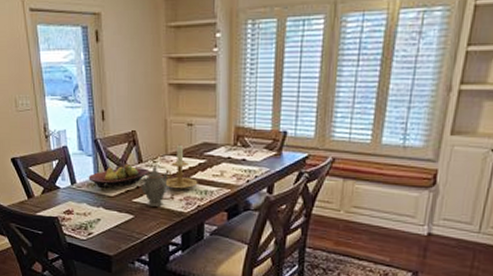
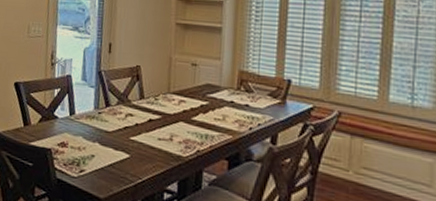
fruit bowl: present [88,165,150,189] -> none [87,99,151,124]
teapot: present [140,165,169,207] -> none [139,103,170,148]
candle holder: present [165,144,198,189] -> none [165,83,199,132]

